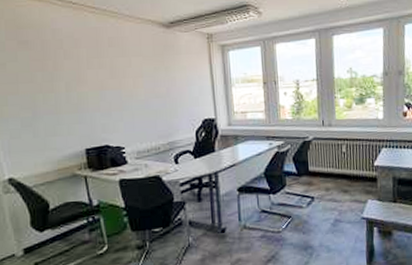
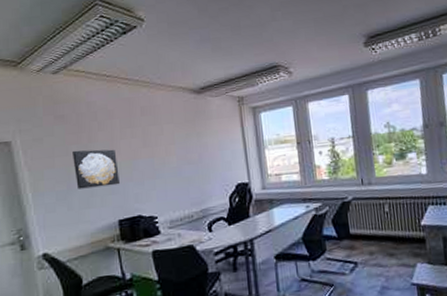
wall art: none [37,77,86,117] -> present [72,149,120,189]

